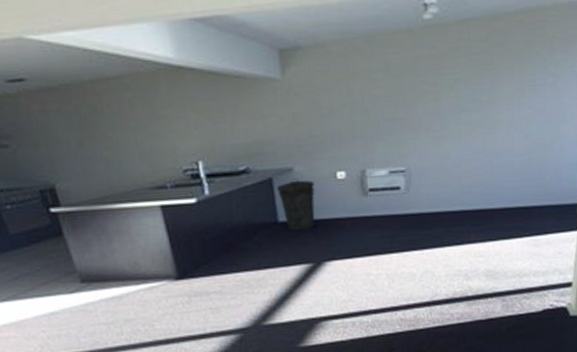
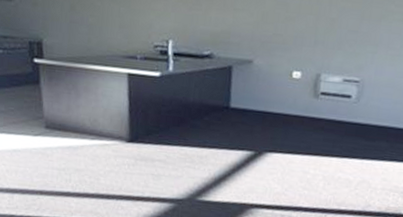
trash can: present [277,178,316,230] -> none [235,70,270,119]

